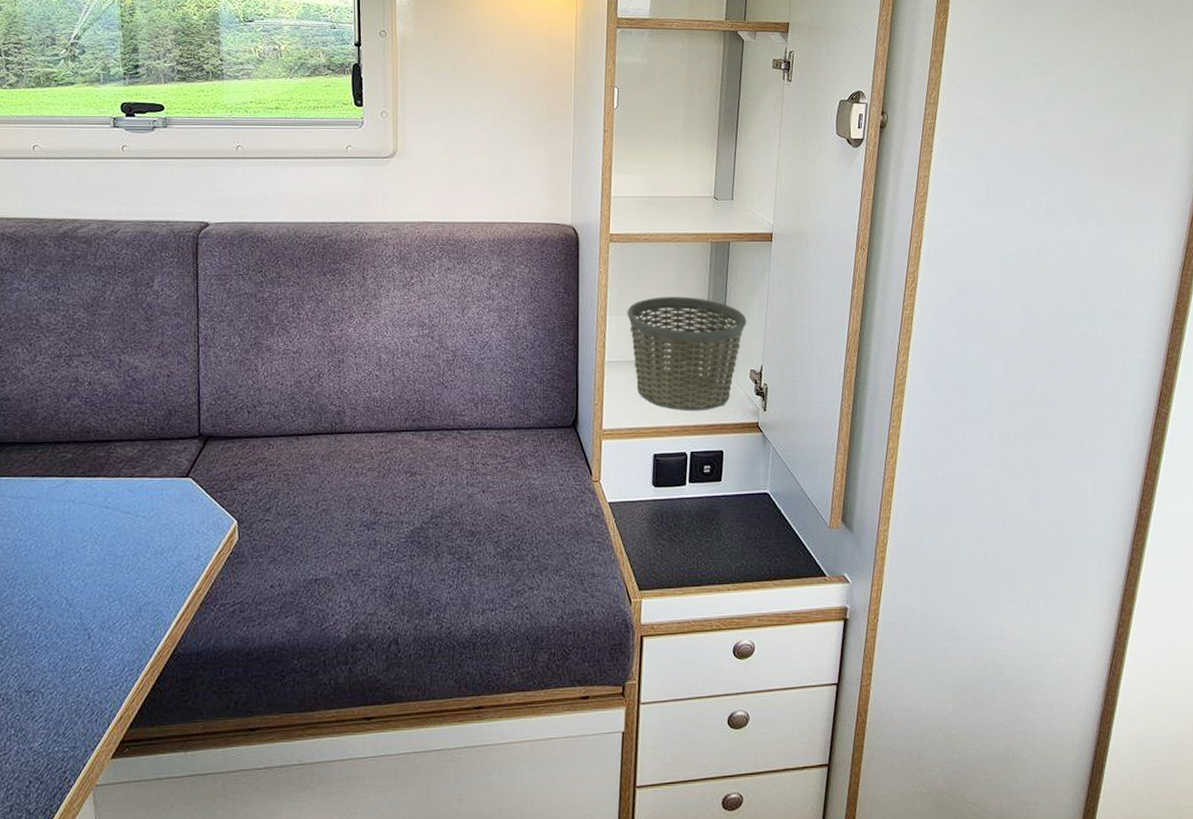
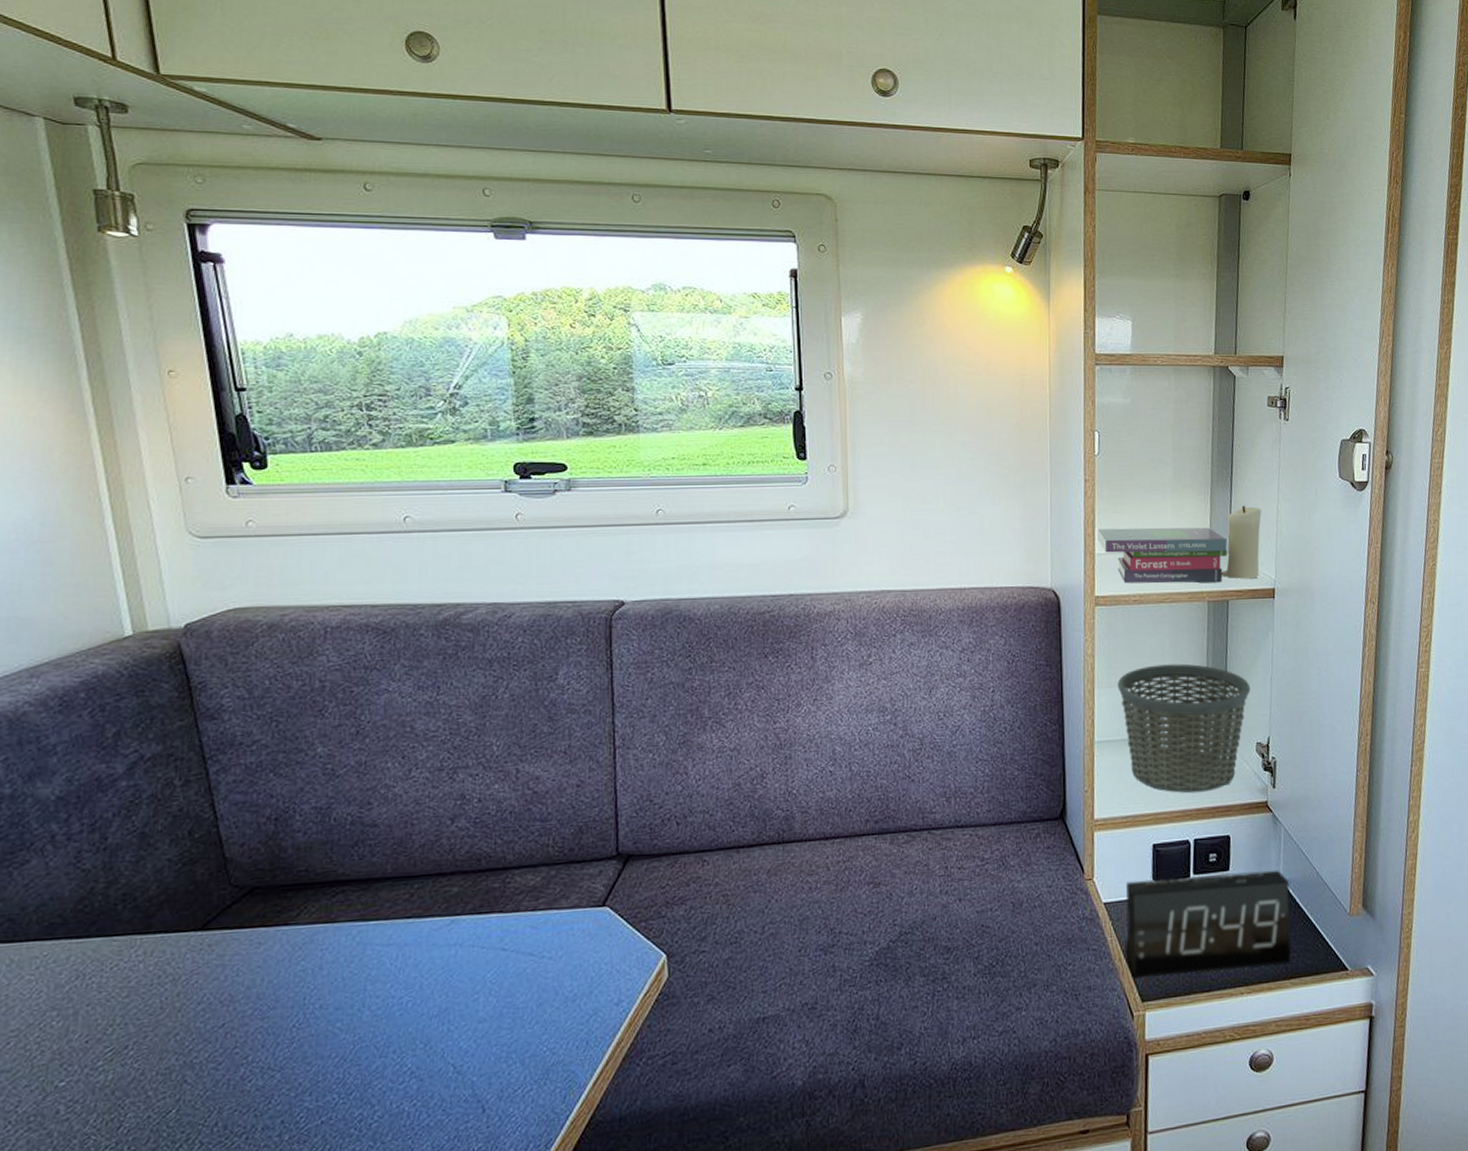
books: none [613,174,731,226] -> present [1097,527,1228,584]
alarm clock: none [625,483,776,569] -> present [1124,869,1291,978]
candle: none [724,157,763,224] -> present [1222,505,1262,579]

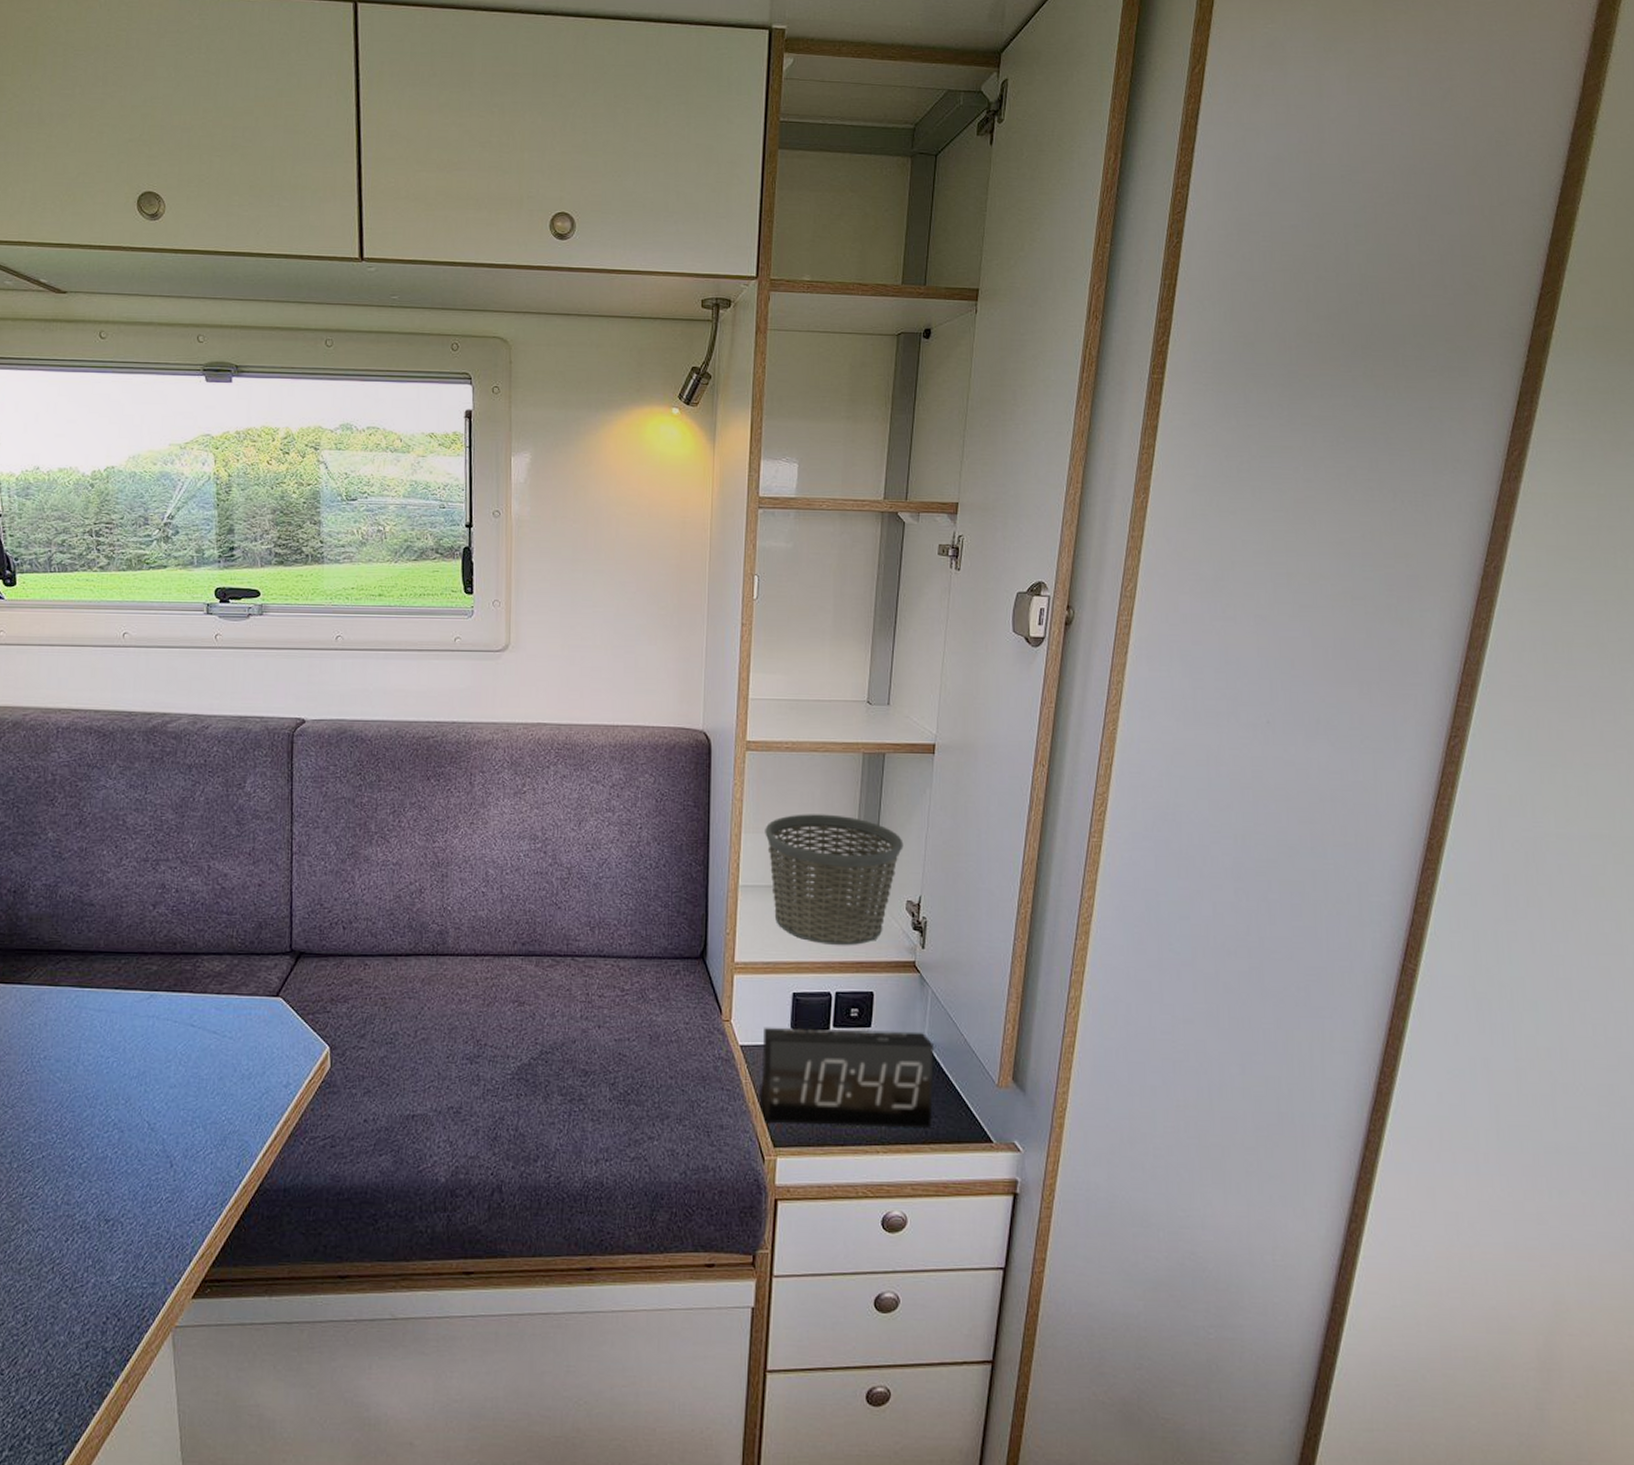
books: present [1097,527,1228,584] -> none [752,674,887,735]
candle: present [1222,505,1262,579] -> none [879,656,925,733]

